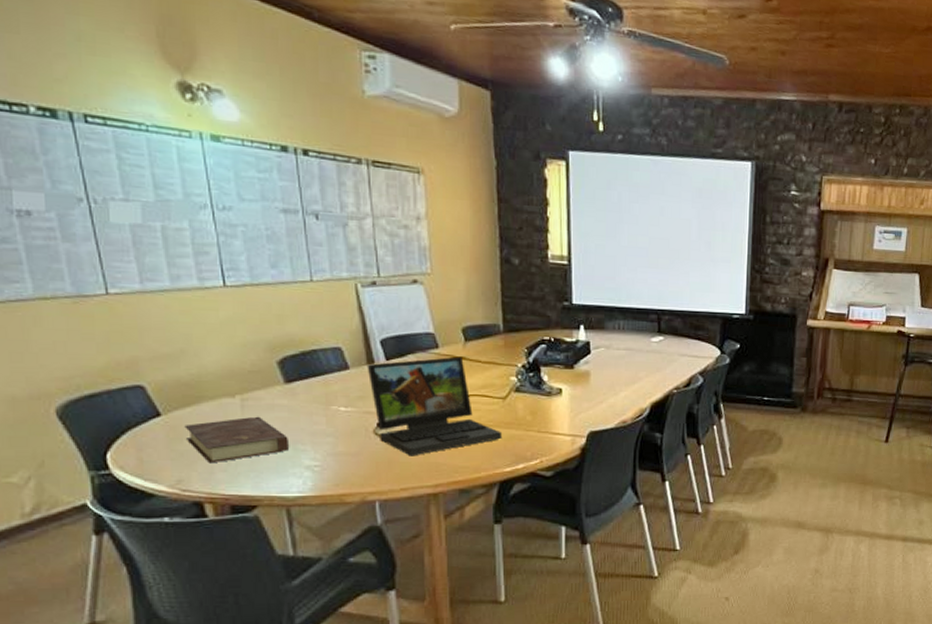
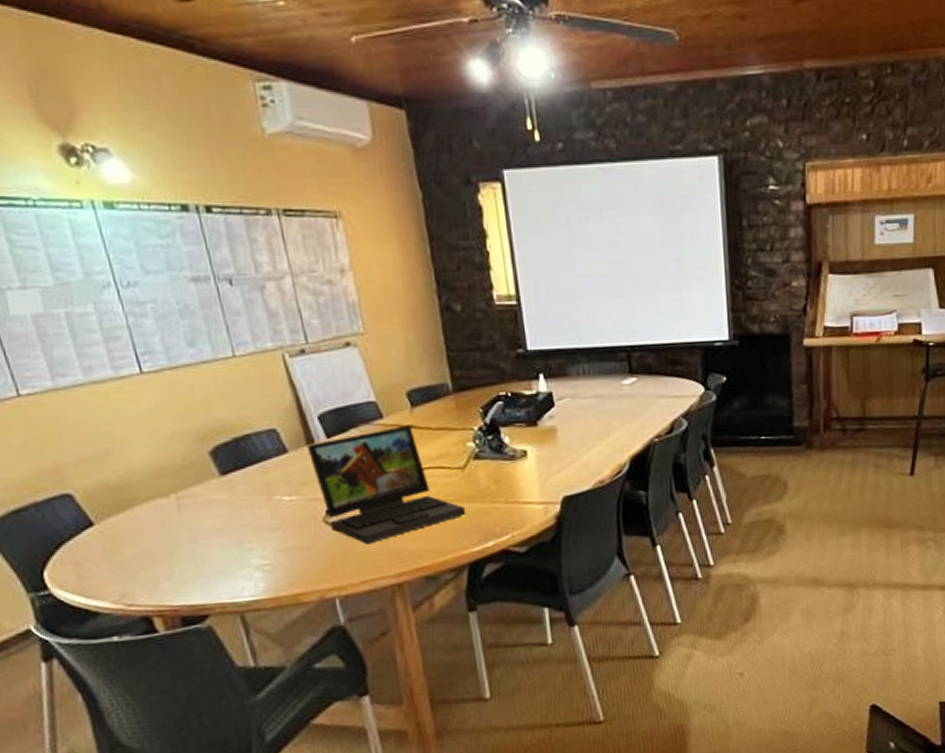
book: present [184,416,290,464] -> none [120,515,235,573]

